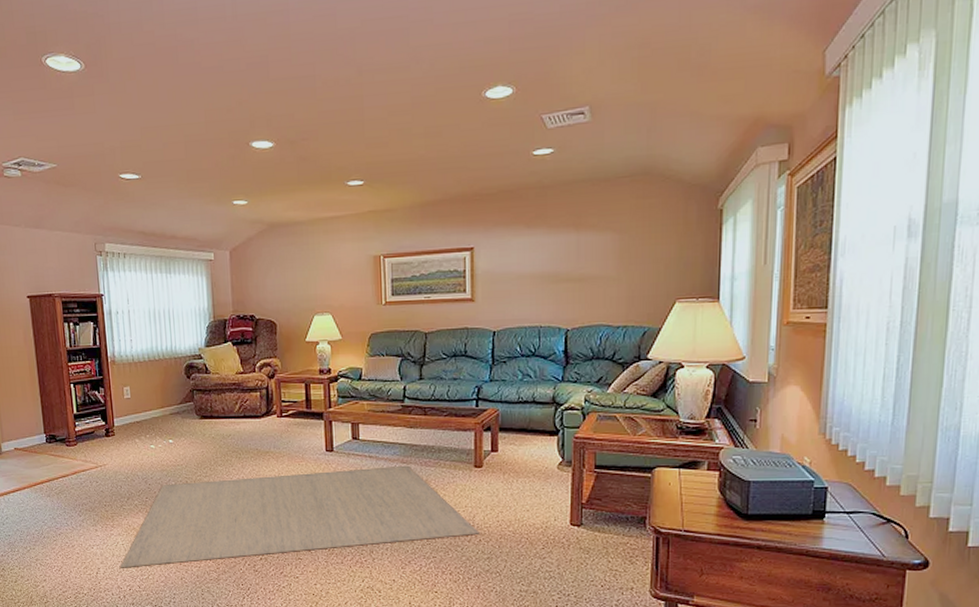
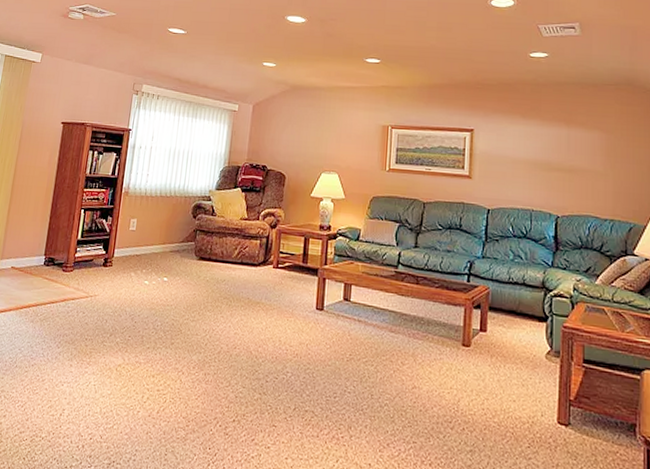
rug: present [120,465,479,568] -> none [86,324,463,422]

